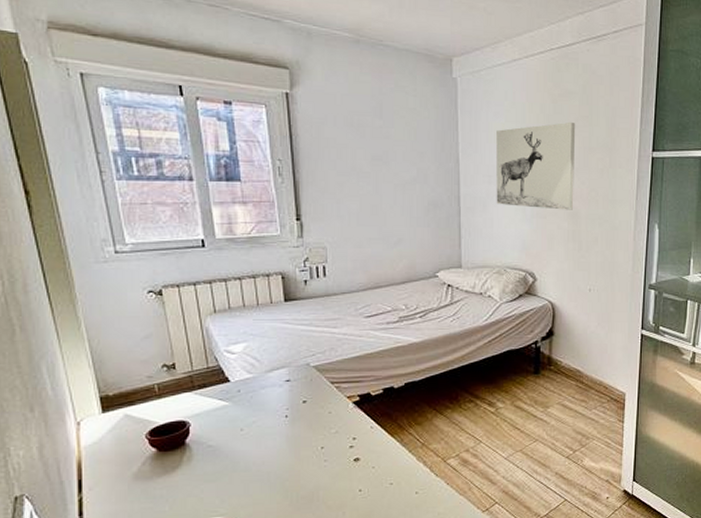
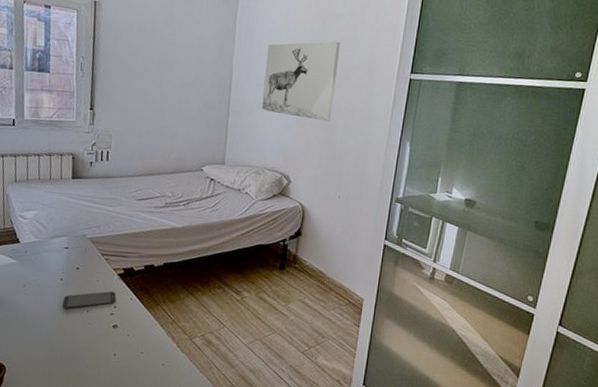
smartphone: none [292,421,353,448] -> present [62,291,116,309]

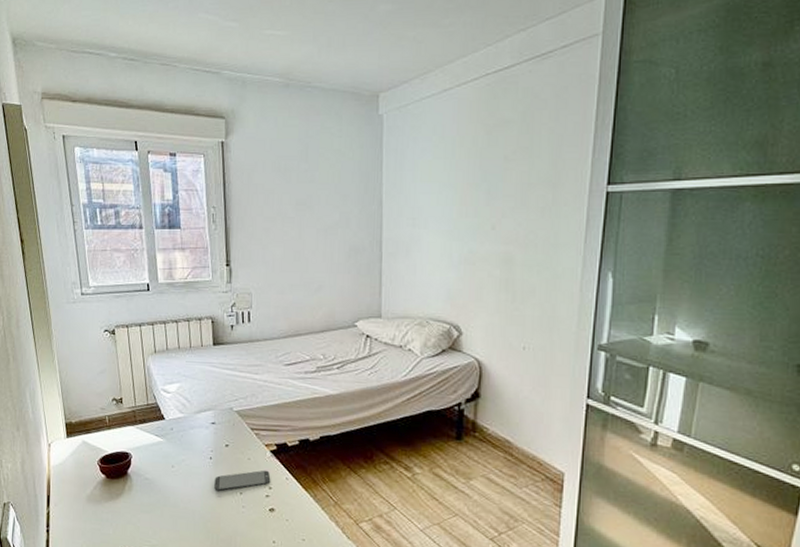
wall art: present [261,41,341,122] -> none [420,156,513,256]

